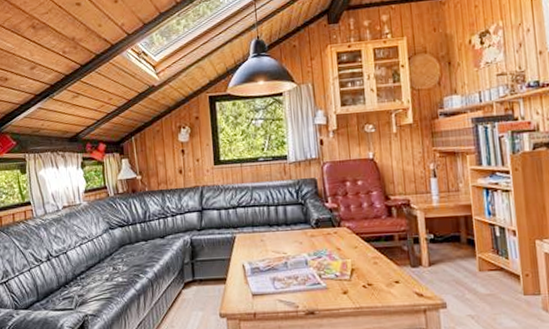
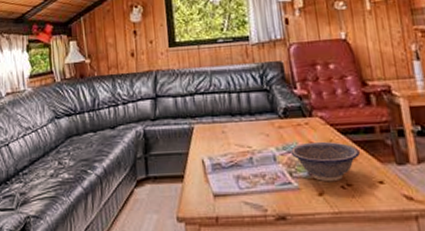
decorative bowl: none [320,248,380,283] -> present [290,141,360,182]

